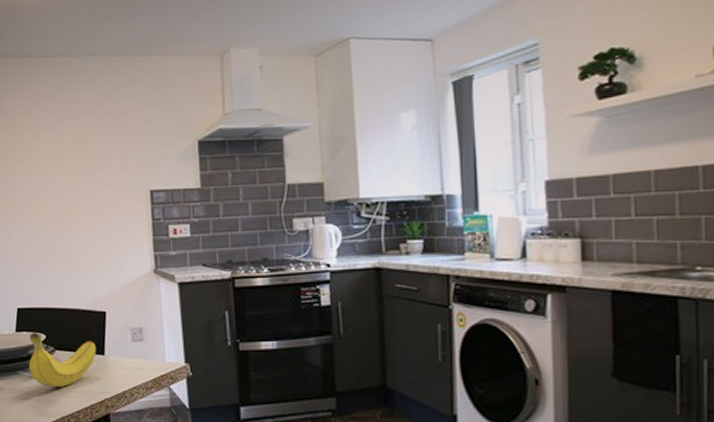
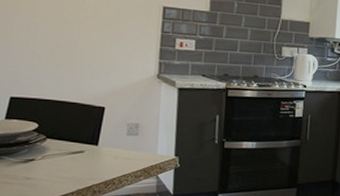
fruit: present [28,333,96,387] -> none [14,121,90,173]

